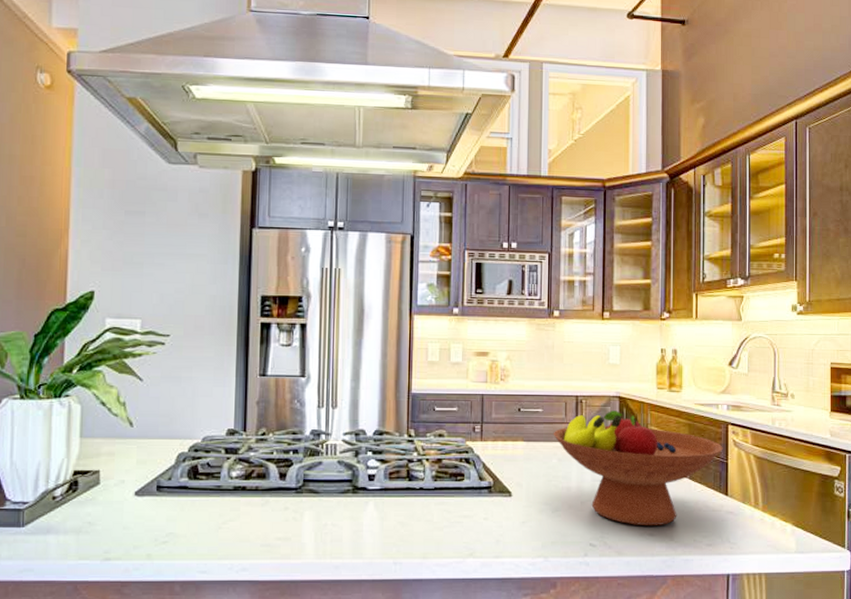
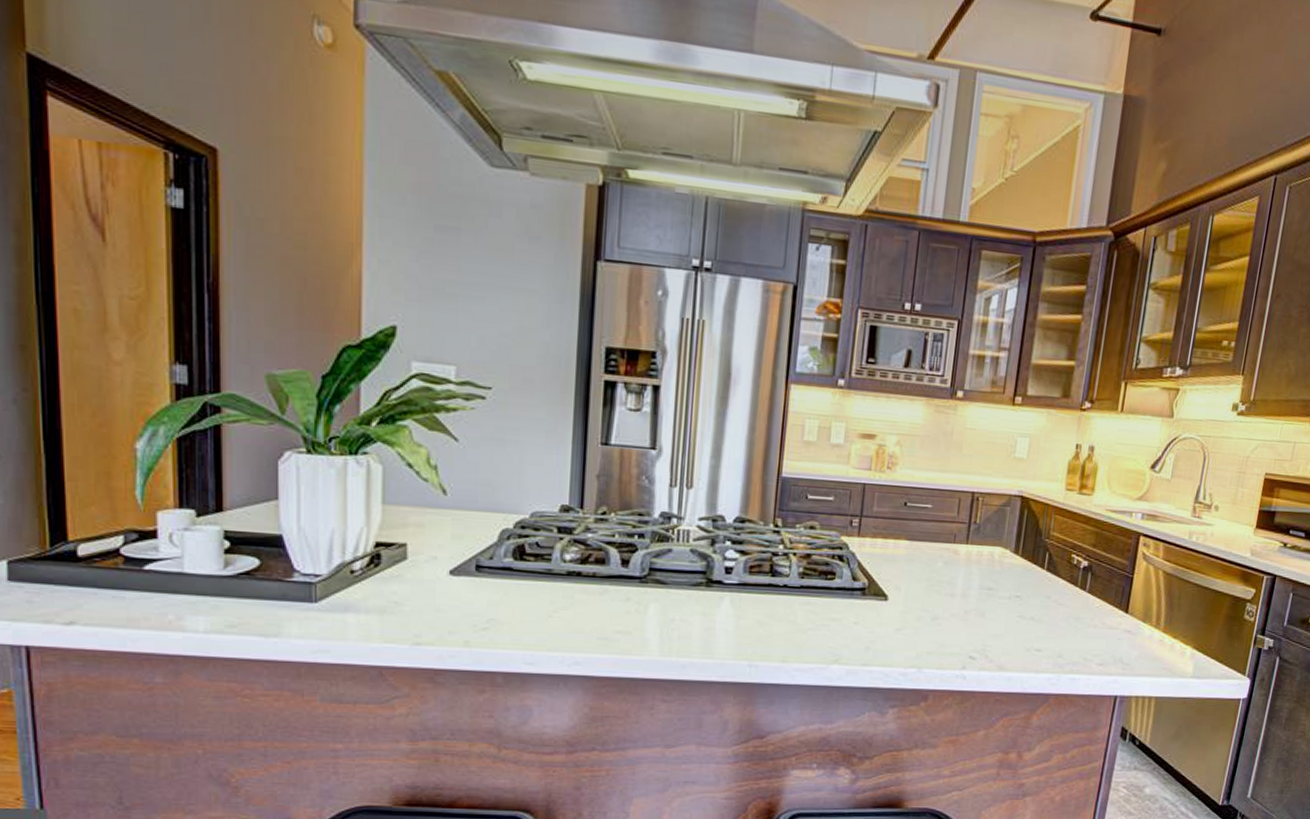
fruit bowl: present [553,411,723,526] -> none [941,511,1131,641]

